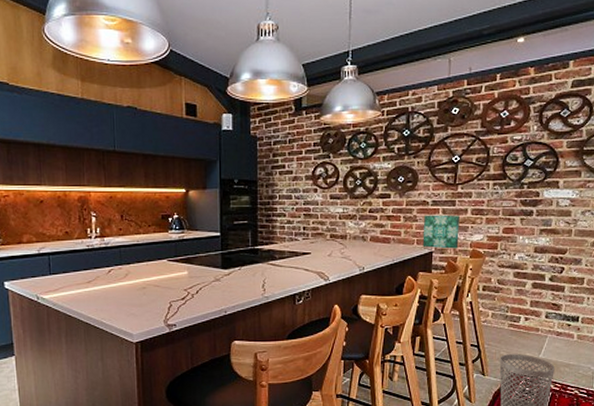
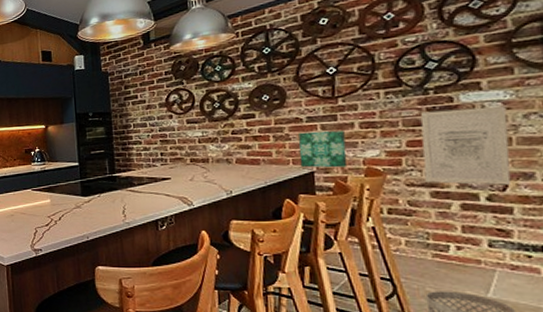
wall art: none [512,203,572,268] -> present [420,105,512,185]

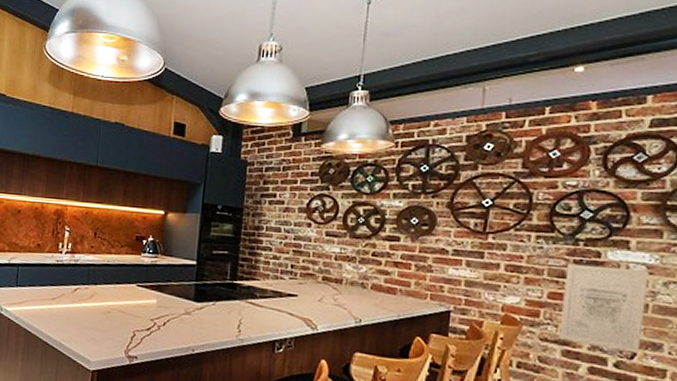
wall art: present [298,130,348,168] -> none [438,265,489,311]

